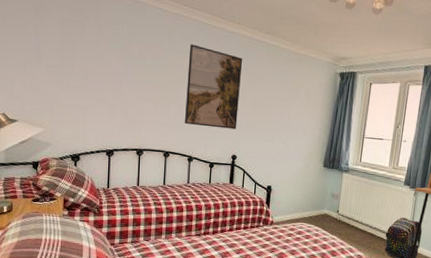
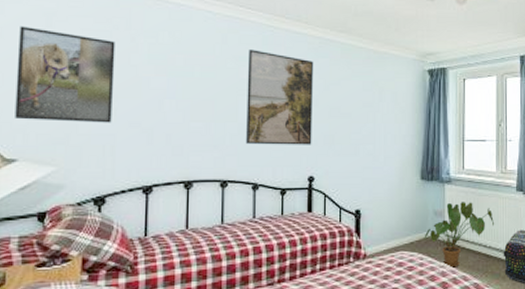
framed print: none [15,13,87,98] -> present [15,25,115,123]
house plant: none [320,189,382,241] -> present [424,202,495,268]

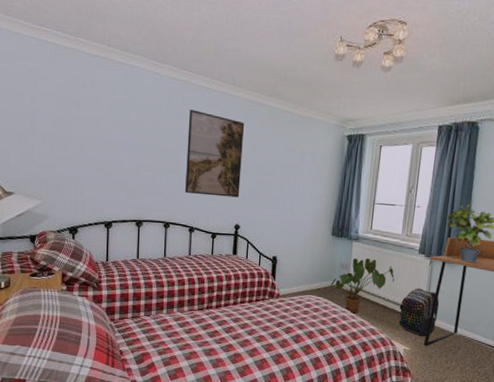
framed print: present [15,25,115,123] -> none [10,82,83,168]

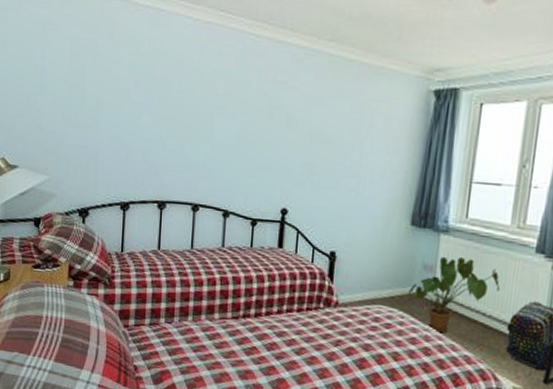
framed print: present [185,109,245,198] -> none [219,61,297,174]

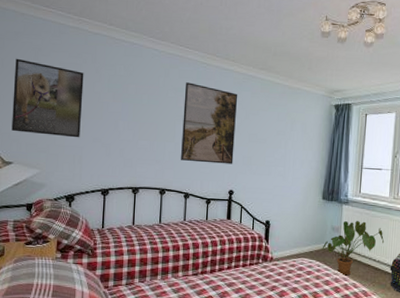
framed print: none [16,34,100,136] -> present [12,58,84,138]
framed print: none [219,61,297,174] -> present [181,82,238,164]

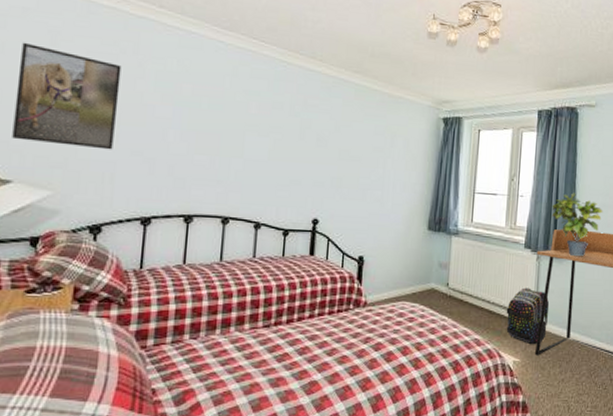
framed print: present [181,82,238,164] -> none [251,84,327,187]
house plant: present [322,221,385,276] -> none [426,255,500,322]

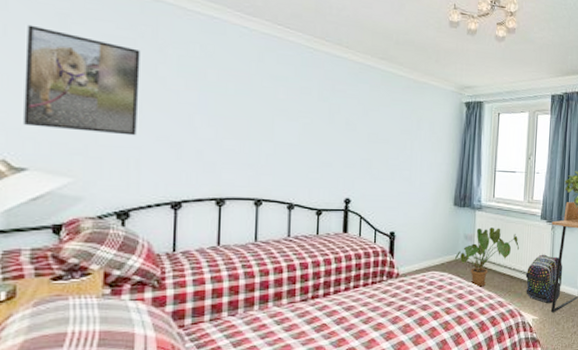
house plant: none [426,255,500,322] -> present [454,228,520,287]

